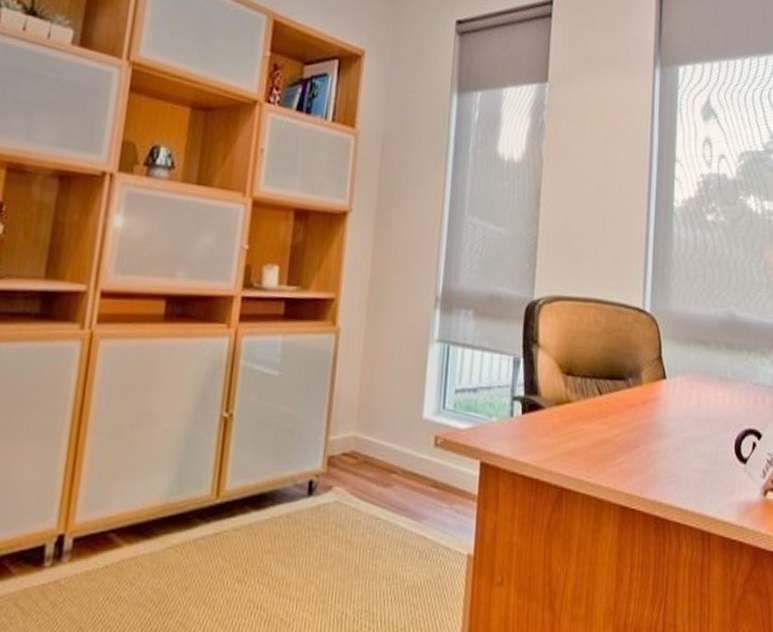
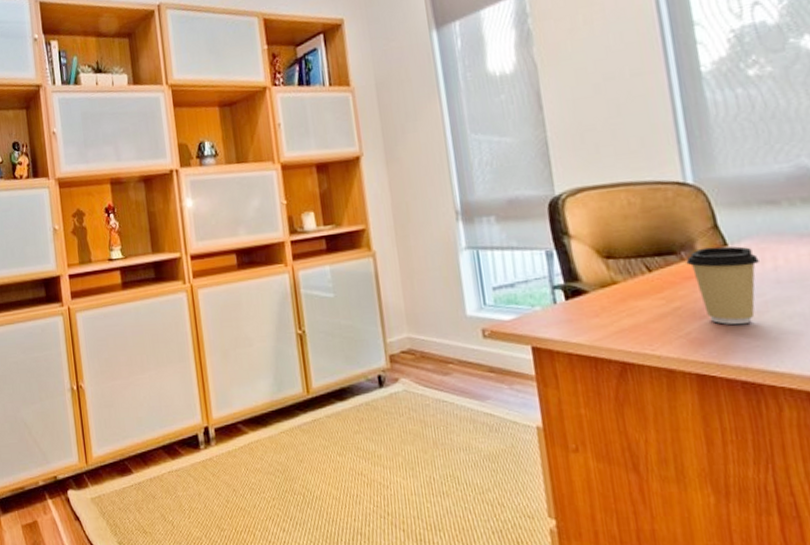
coffee cup: none [631,377,687,459] -> present [686,246,759,325]

